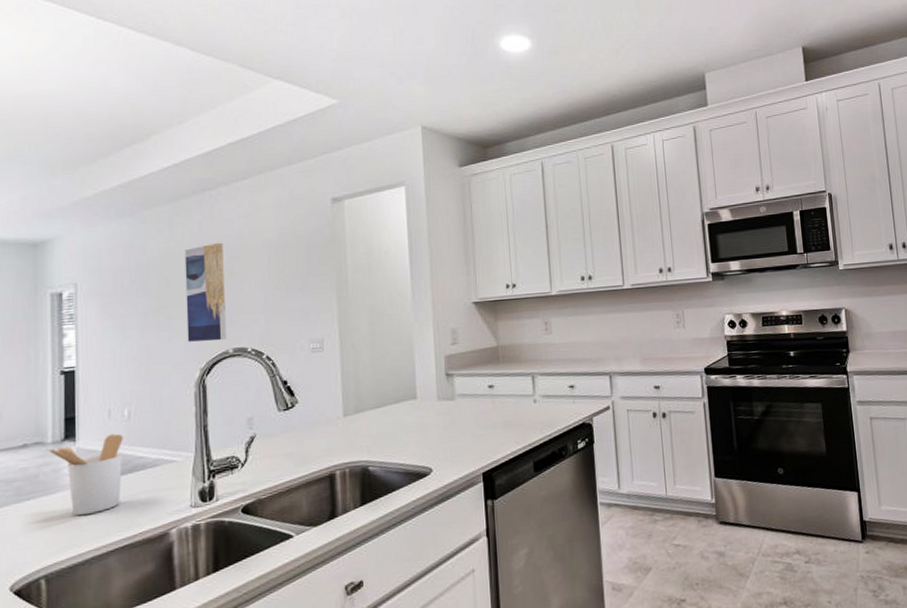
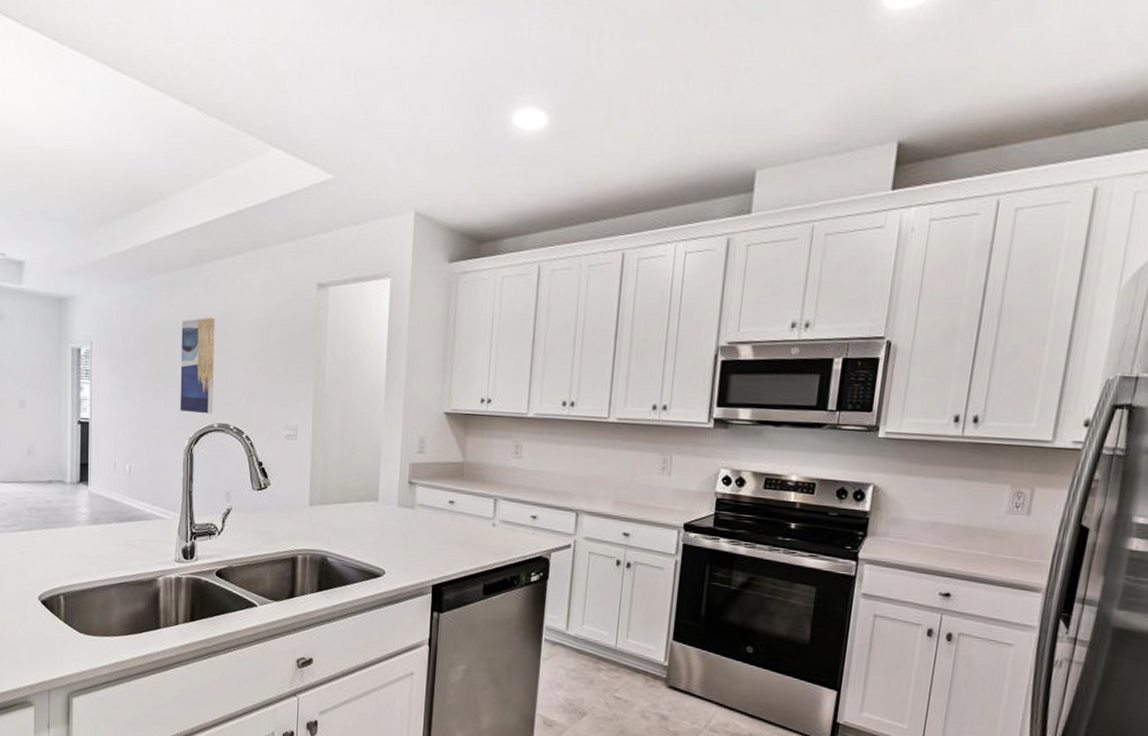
utensil holder: present [45,434,123,516] -> none [65,484,124,551]

